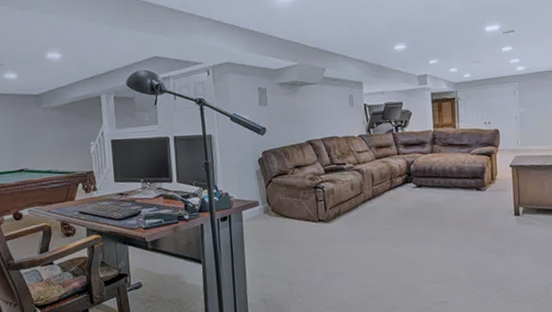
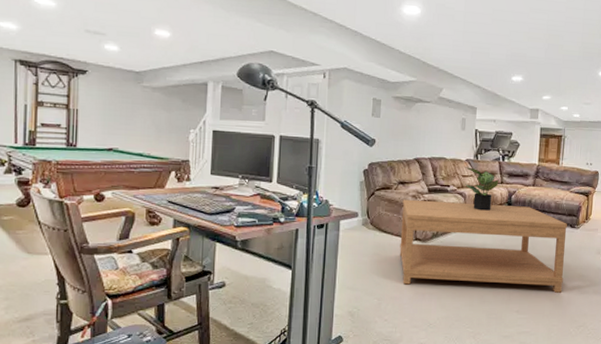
coffee table: none [300,174,476,267] -> present [399,199,567,293]
potted plant: none [357,142,399,185] -> present [464,167,502,211]

